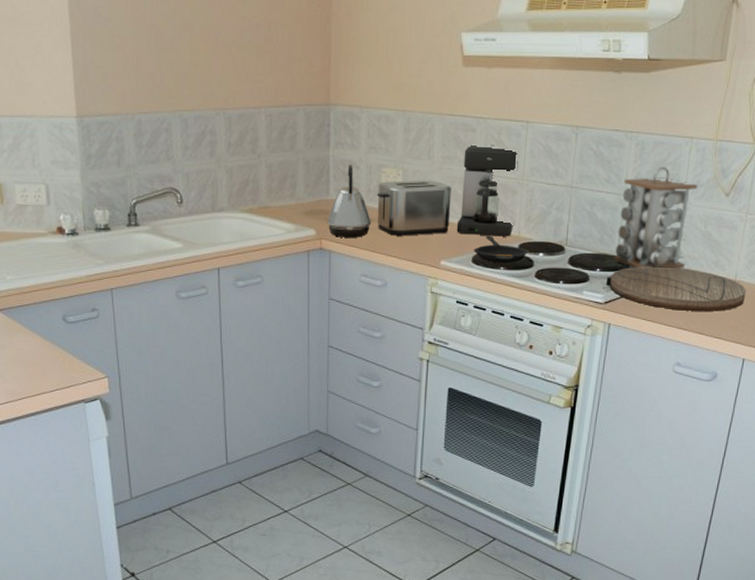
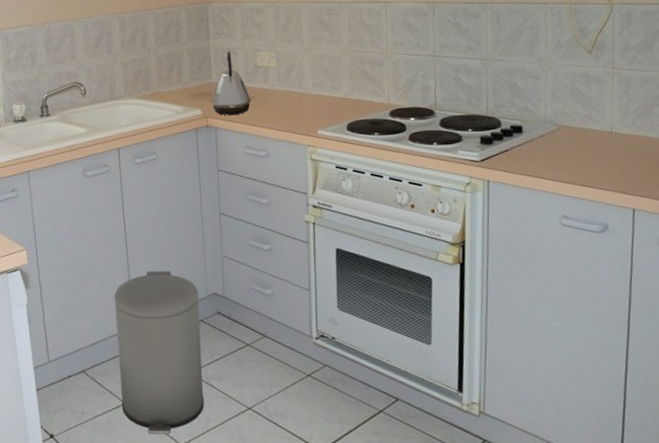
pedal bin: none [206,404,300,573] -> present [114,270,204,435]
toaster: present [377,180,451,236] -> none [254,59,323,111]
coffee maker: present [456,144,518,237] -> none [329,24,384,106]
frying pan: present [473,236,530,264] -> none [347,105,401,129]
cutting board: present [609,266,747,311] -> none [482,123,625,165]
spice rack: present [614,167,698,269] -> none [484,32,559,127]

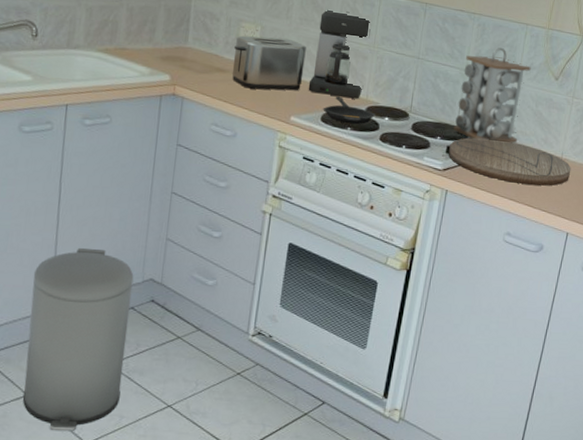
kettle: present [211,52,251,115] -> none [182,16,227,87]
toaster: none [254,59,323,111] -> present [232,35,306,91]
coffee maker: none [329,24,384,106] -> present [308,9,371,99]
frying pan: none [347,105,401,129] -> present [323,97,376,125]
cutting board: none [482,123,625,165] -> present [448,138,571,186]
spice rack: none [484,32,559,127] -> present [454,48,531,144]

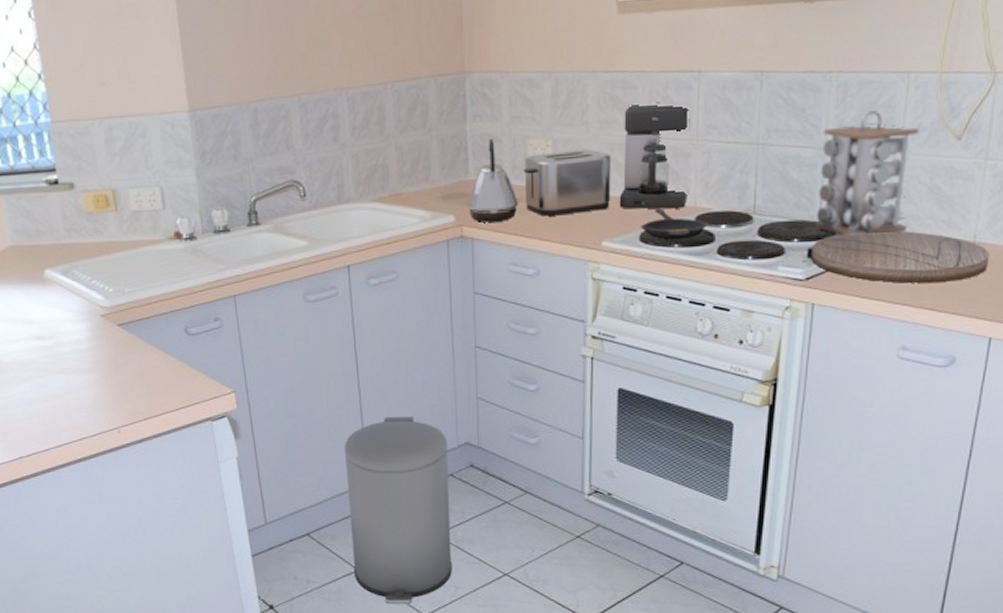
kettle: none [182,16,227,87] -> present [467,139,519,222]

